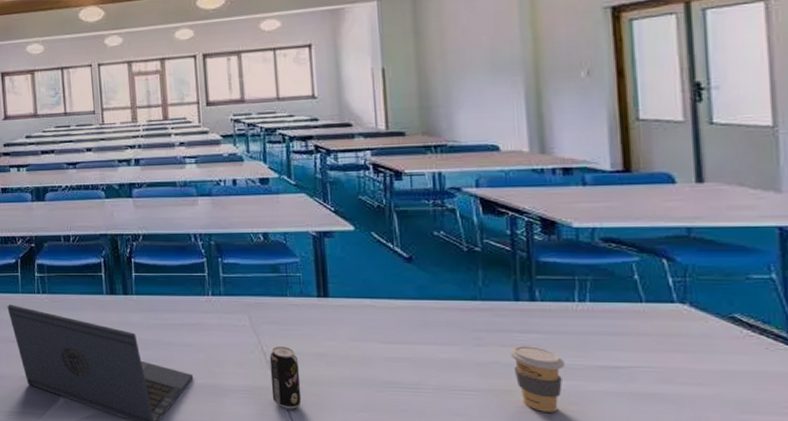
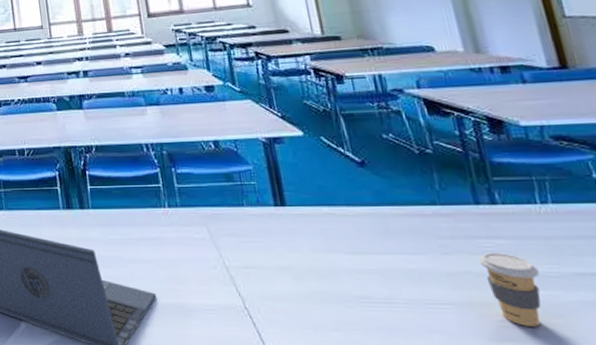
beverage can: present [269,346,302,409] -> none [232,260,271,329]

